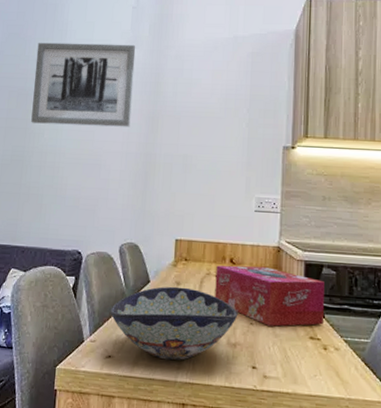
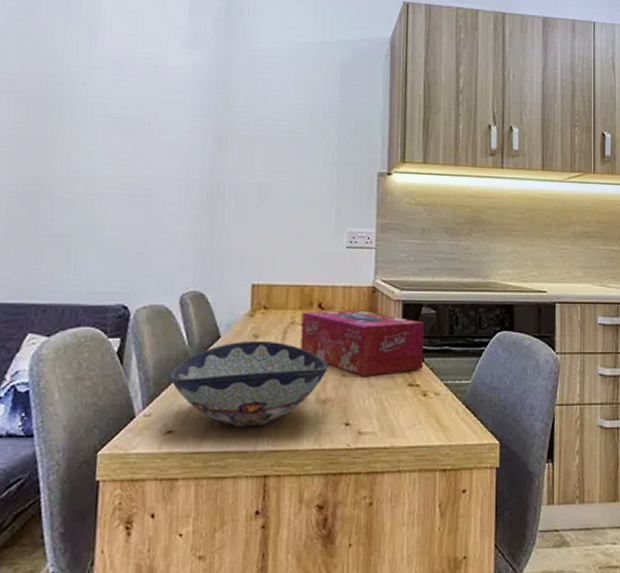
wall art: present [31,42,136,127] -> none [50,34,196,149]

